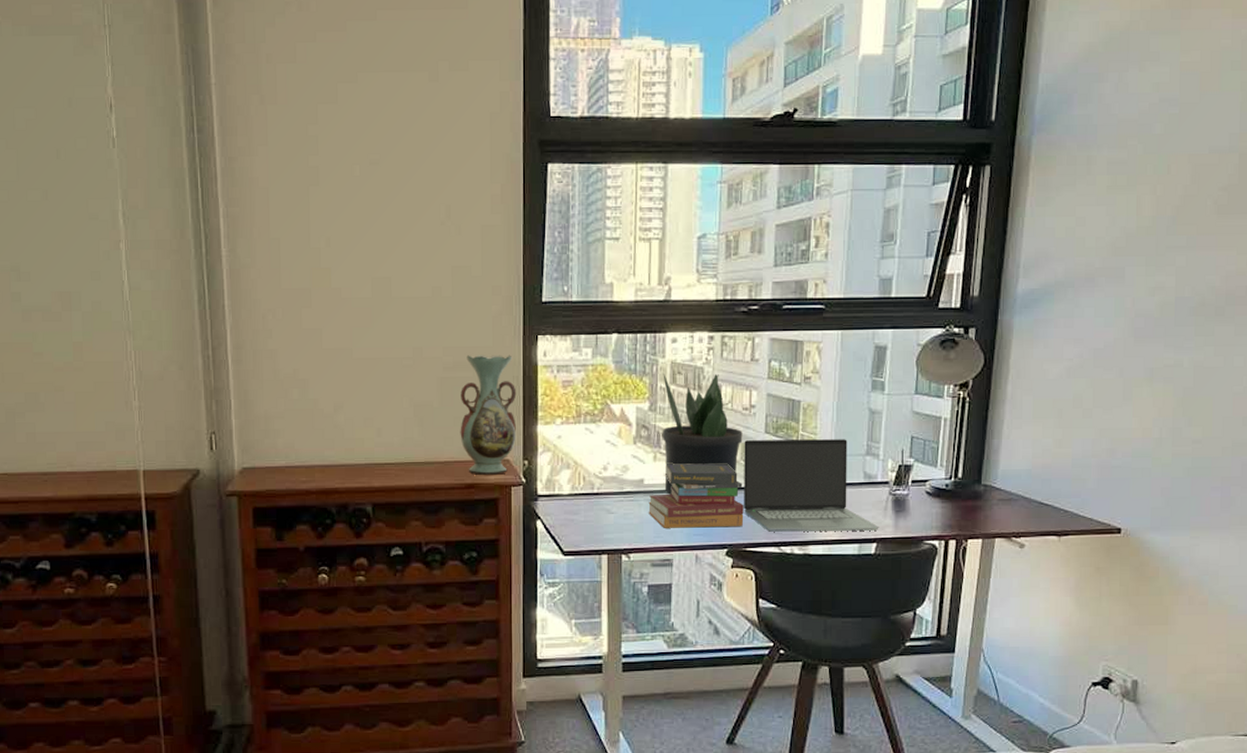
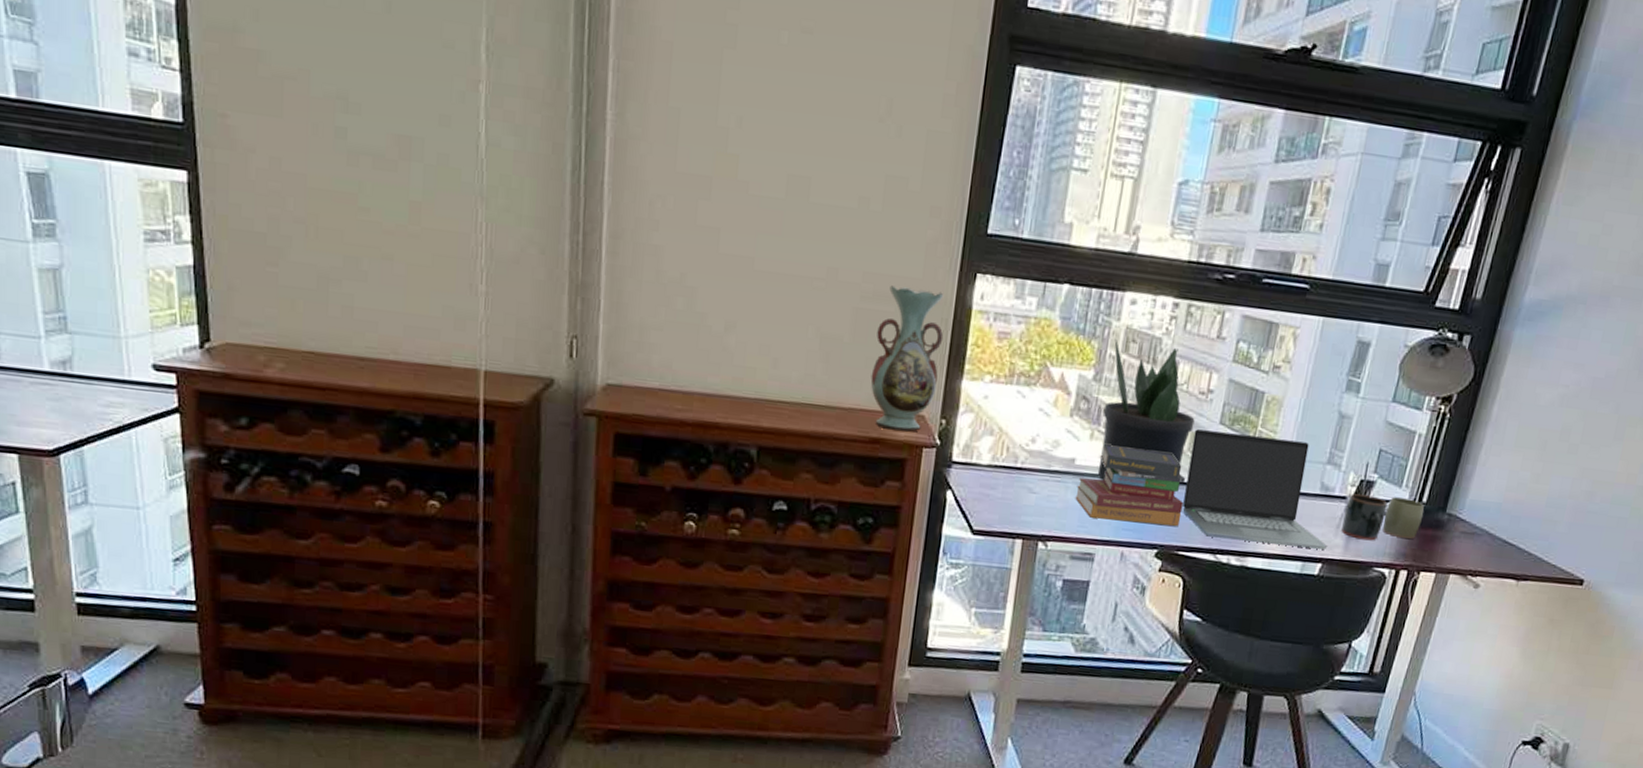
mug: none [889,478,927,518] -> present [1341,494,1388,541]
mug: none [925,475,962,511] -> present [1382,496,1424,539]

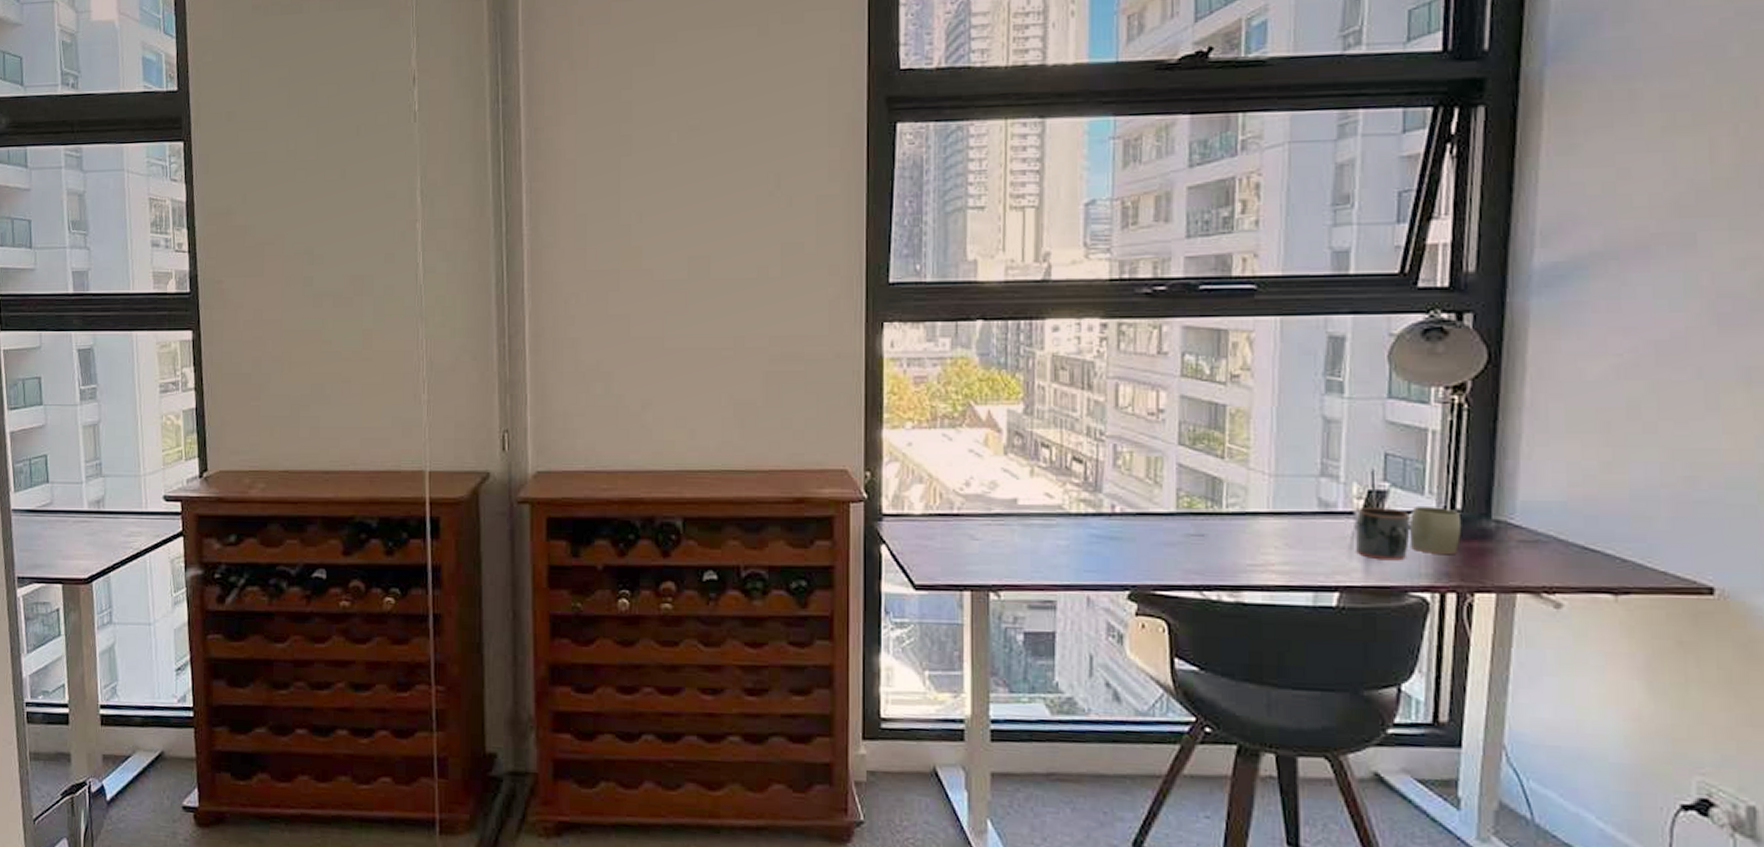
decorative vase: present [870,285,944,433] -> none [788,345,857,489]
books: present [1075,444,1186,526] -> none [1024,480,1152,563]
planter: present [1097,338,1195,481] -> none [1040,368,1148,519]
laptop: present [1182,429,1328,550] -> none [1150,453,1343,576]

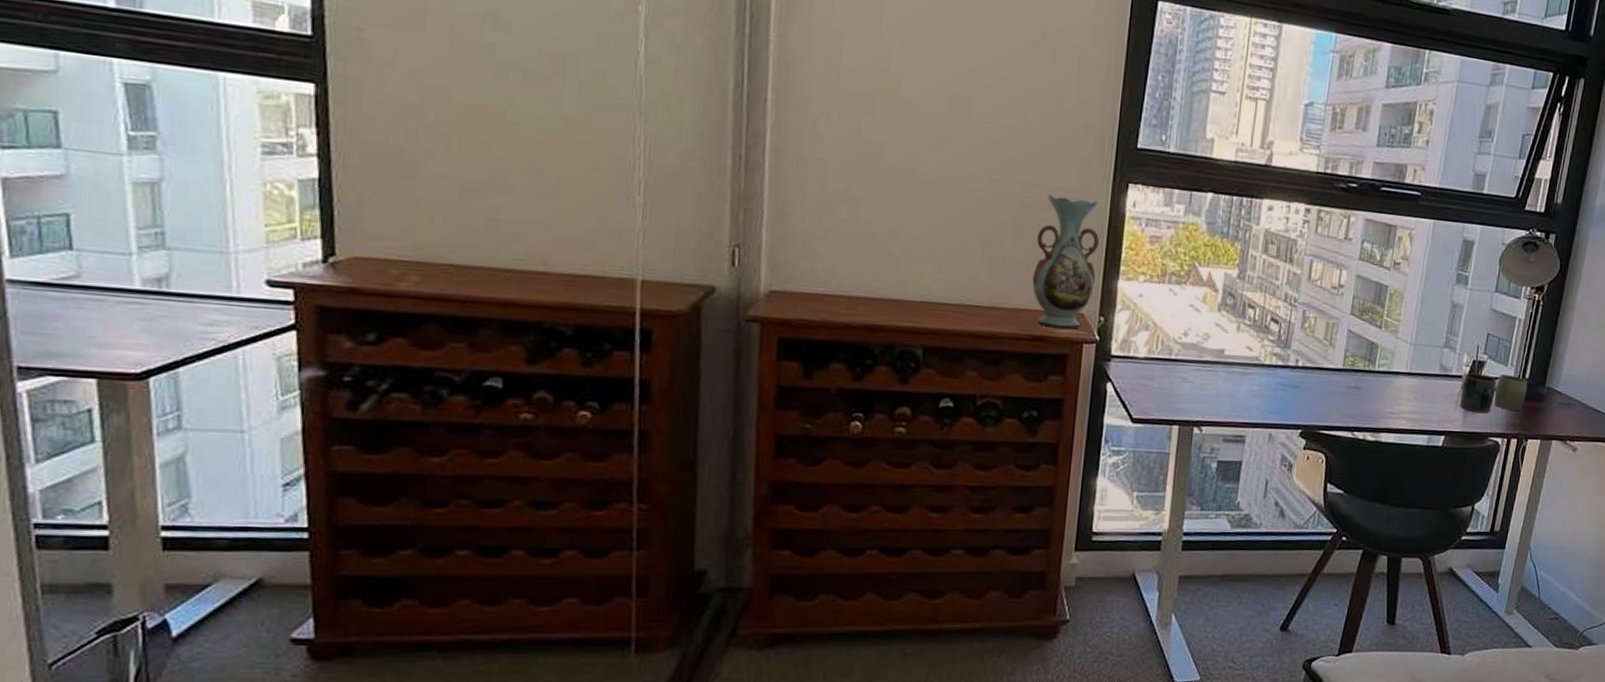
decorative vase: none [788,345,857,489] -> present [1032,195,1100,330]

